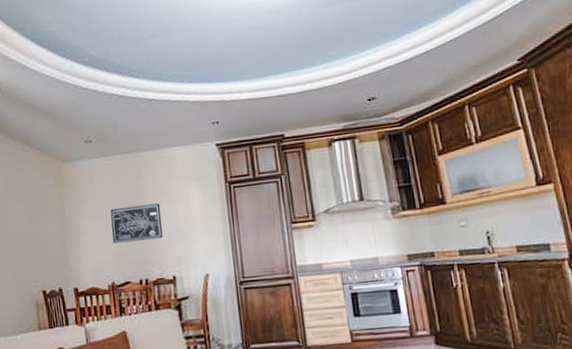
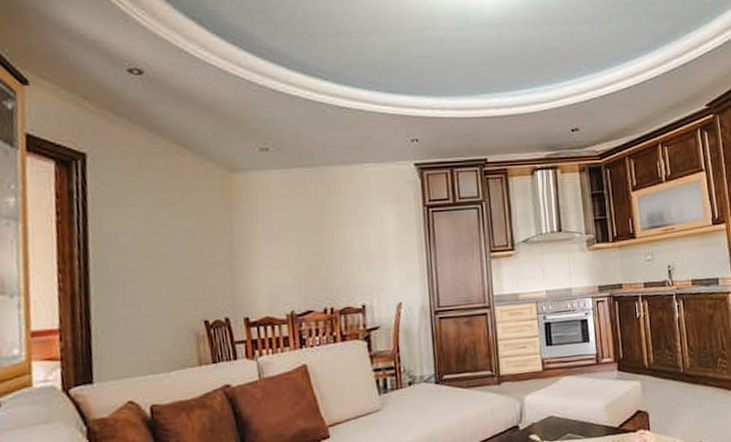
wall art: present [110,203,163,244] -> none [290,225,352,268]

